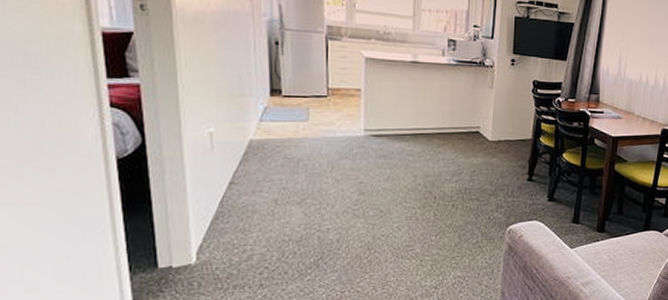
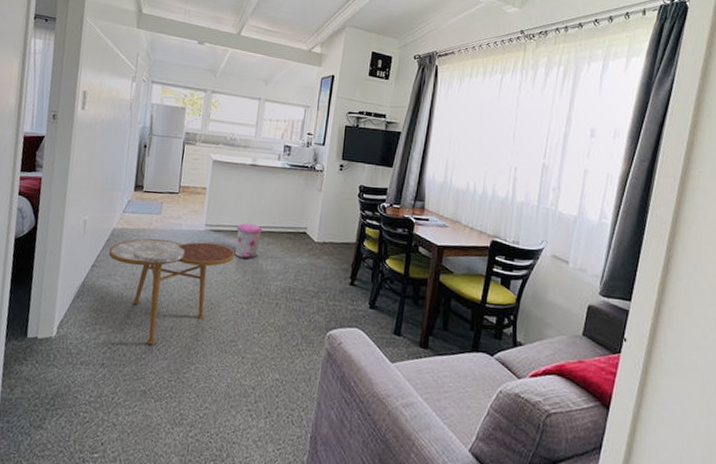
side table: none [248,148,403,260] -> present [108,238,236,345]
trash can: none [401,126,431,163] -> present [234,223,262,259]

